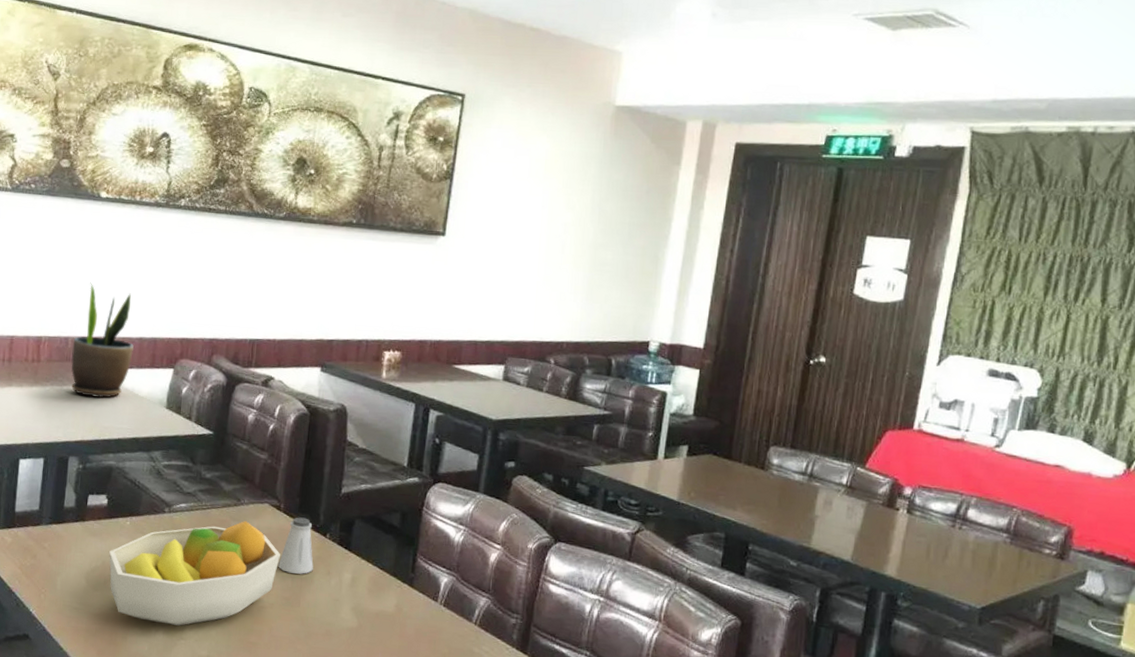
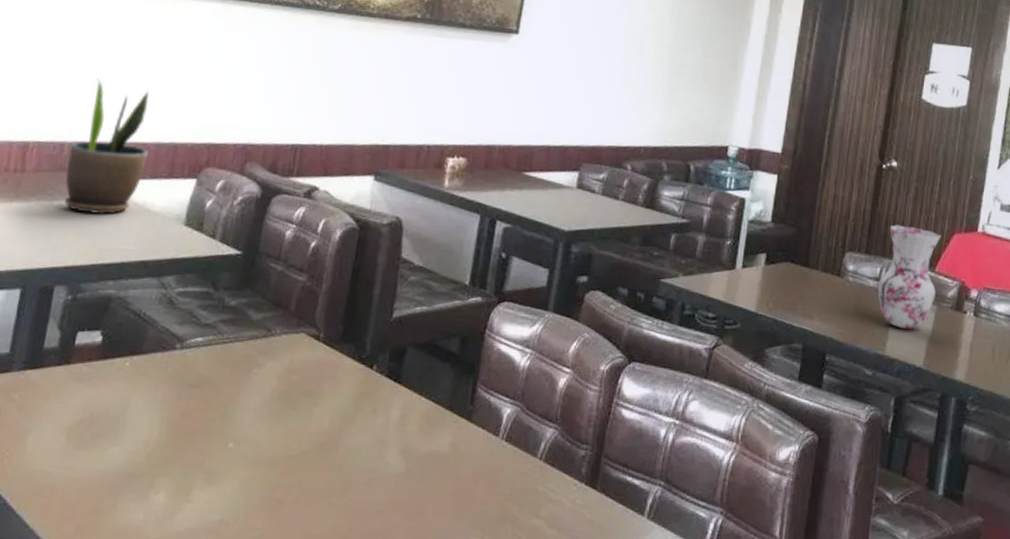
fruit bowl: present [109,521,281,626] -> none [98,355,318,486]
saltshaker: present [278,517,314,574] -> none [313,347,356,414]
vase: none [803,420,873,524] -> present [877,225,941,330]

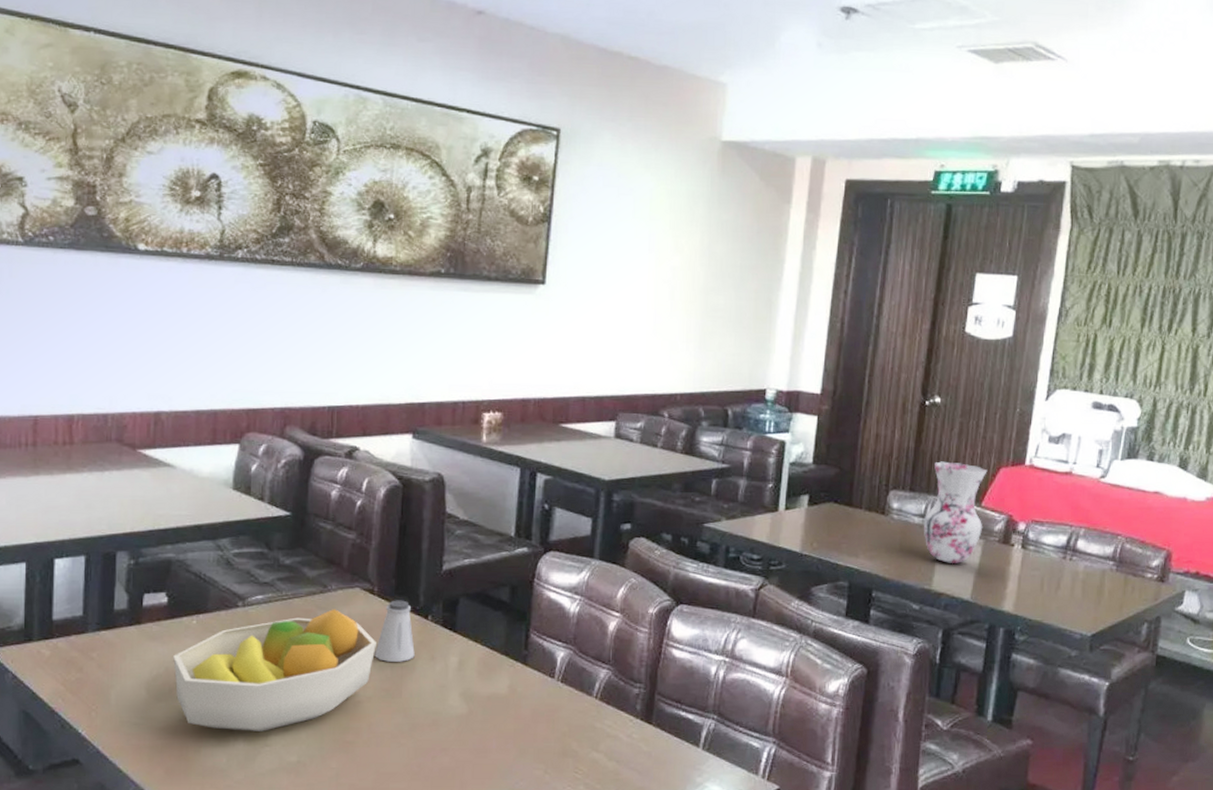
potted plant: present [64,78,149,215] -> none [113,349,190,483]
fruit bowl: none [98,355,318,486] -> present [173,609,378,731]
saltshaker: none [313,347,356,414] -> present [375,600,415,662]

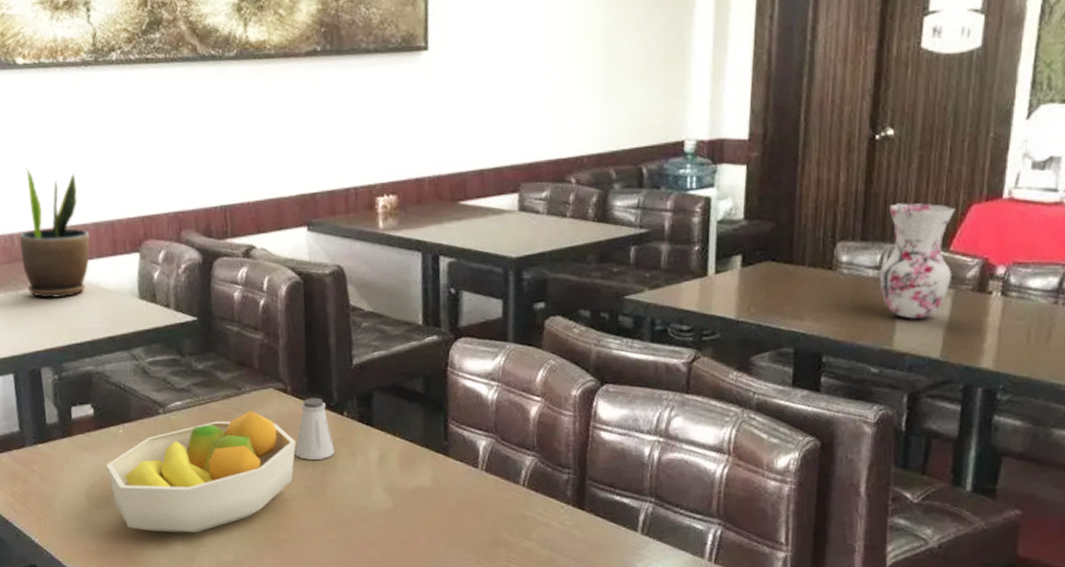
potted plant: none [113,349,190,483] -> present [19,167,91,299]

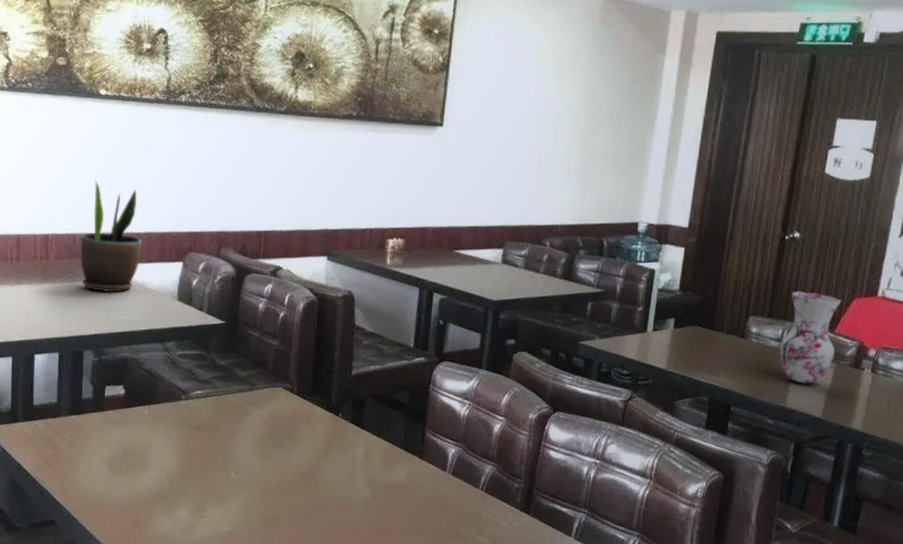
fruit bowl: present [106,411,297,533] -> none [129,404,297,505]
saltshaker: present [295,397,335,460] -> none [294,399,328,452]

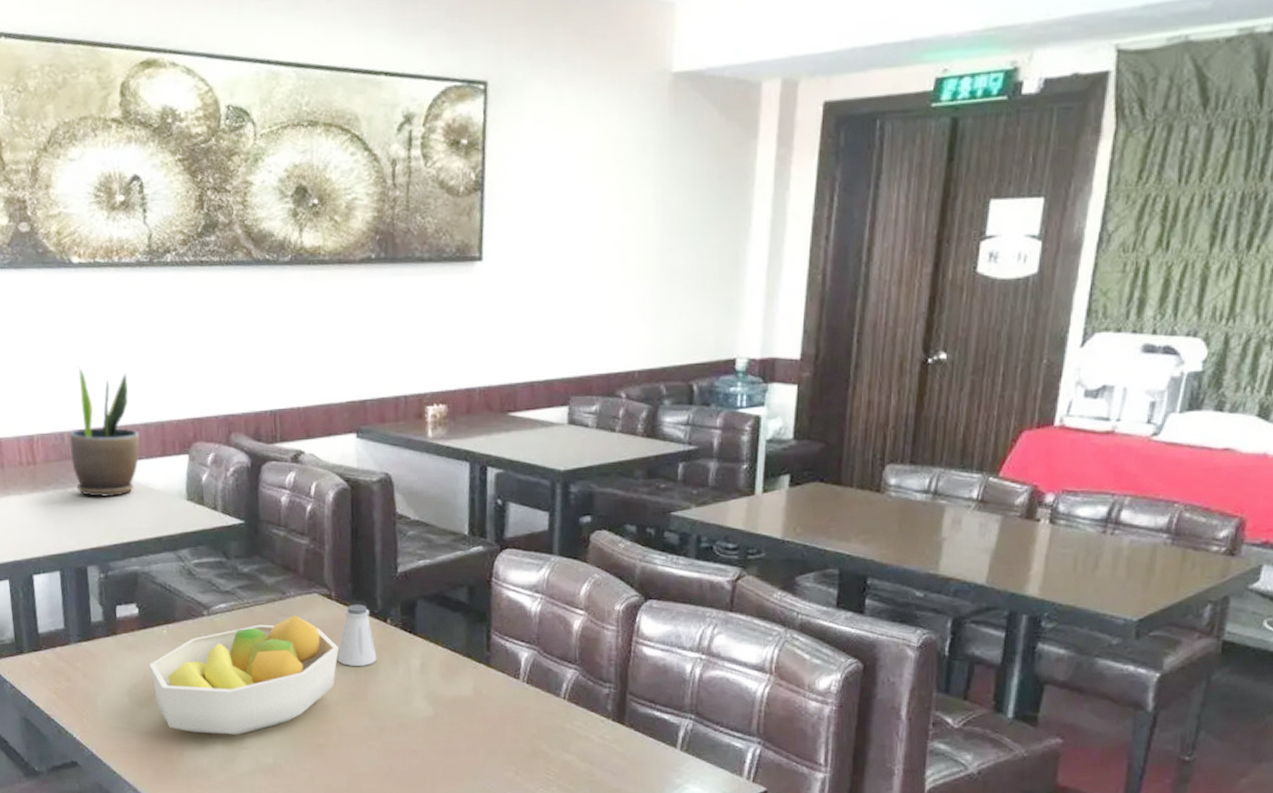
fruit bowl: none [129,404,297,505] -> present [149,615,340,735]
saltshaker: none [294,399,328,452] -> present [337,604,377,666]
vase: present [779,291,842,385] -> none [927,427,1006,545]

